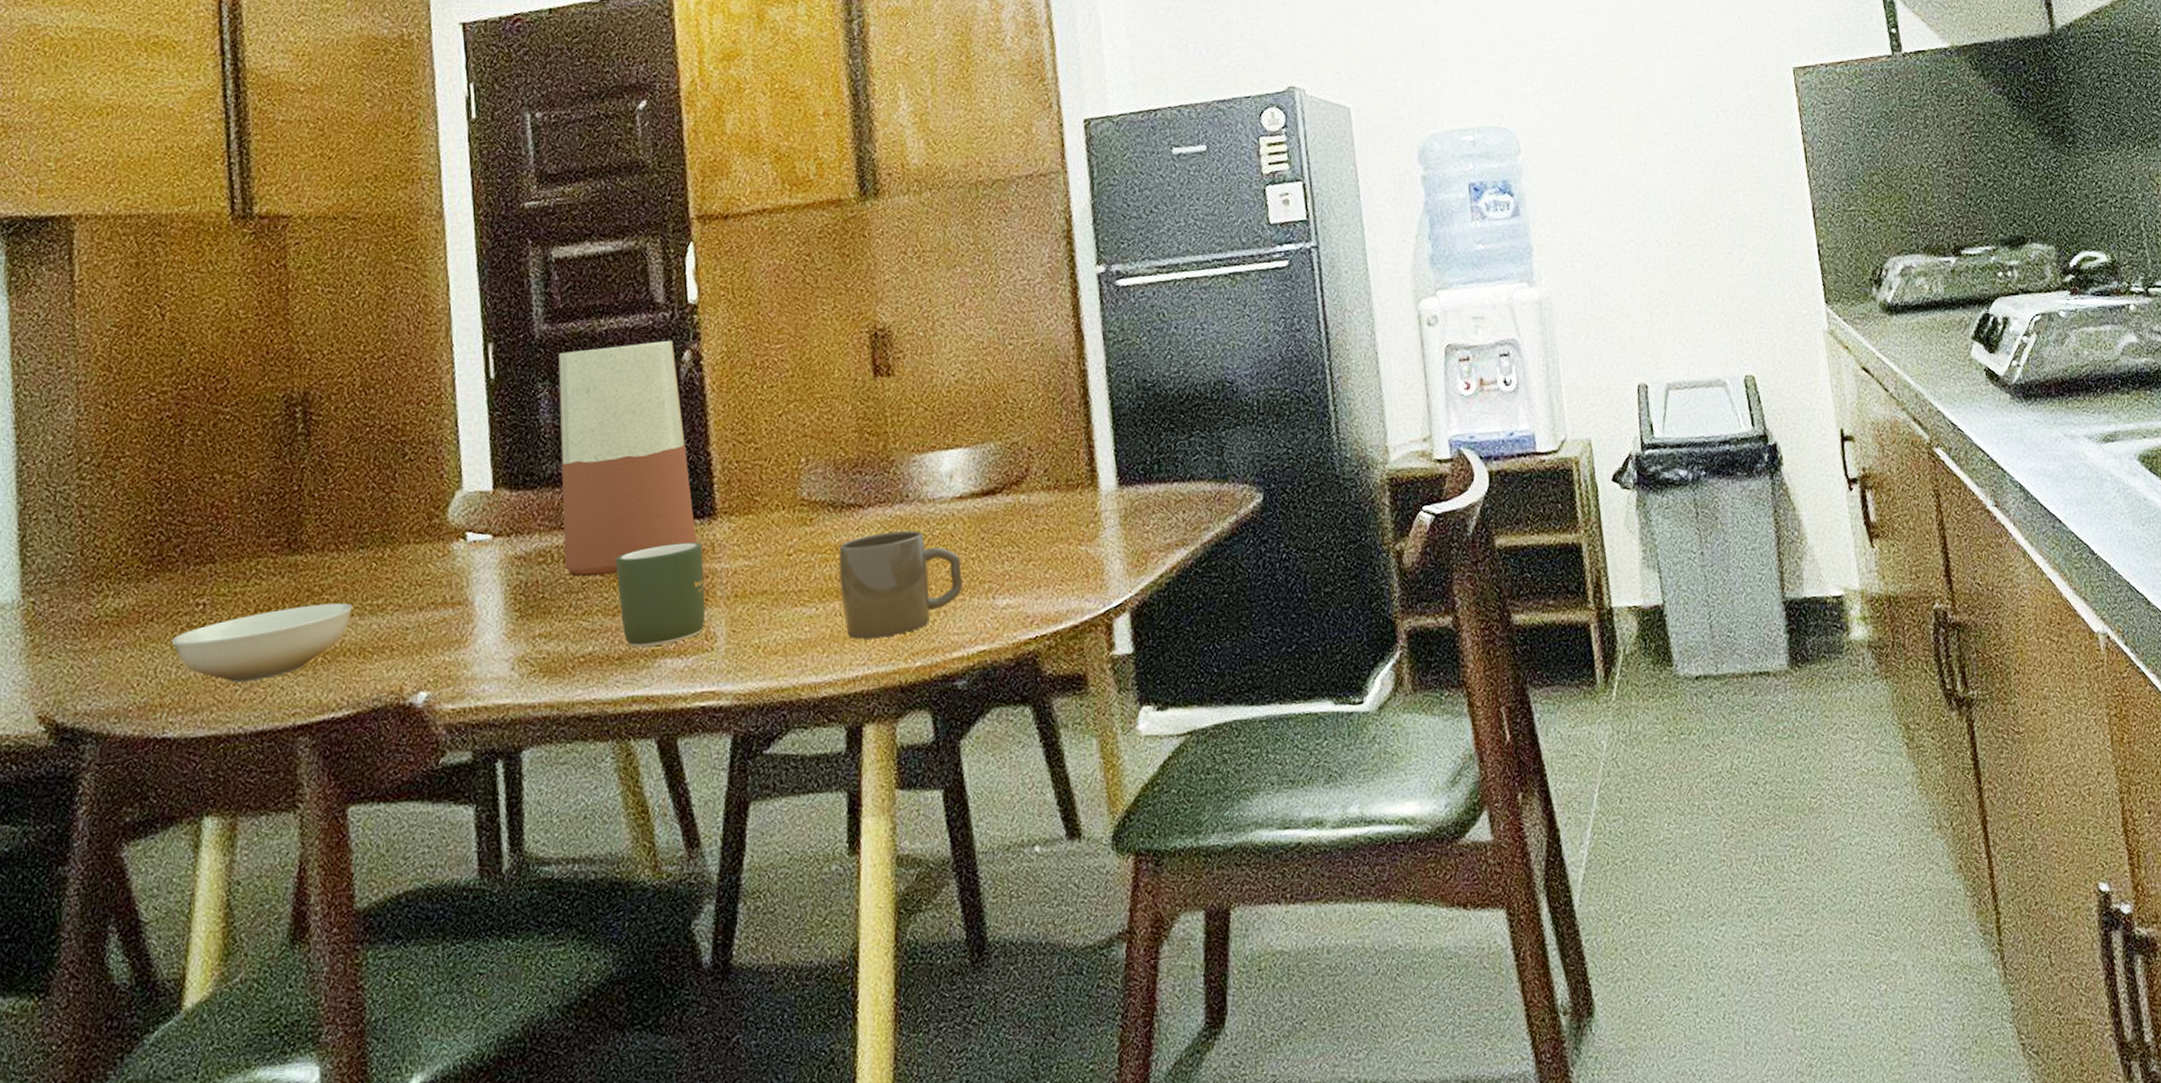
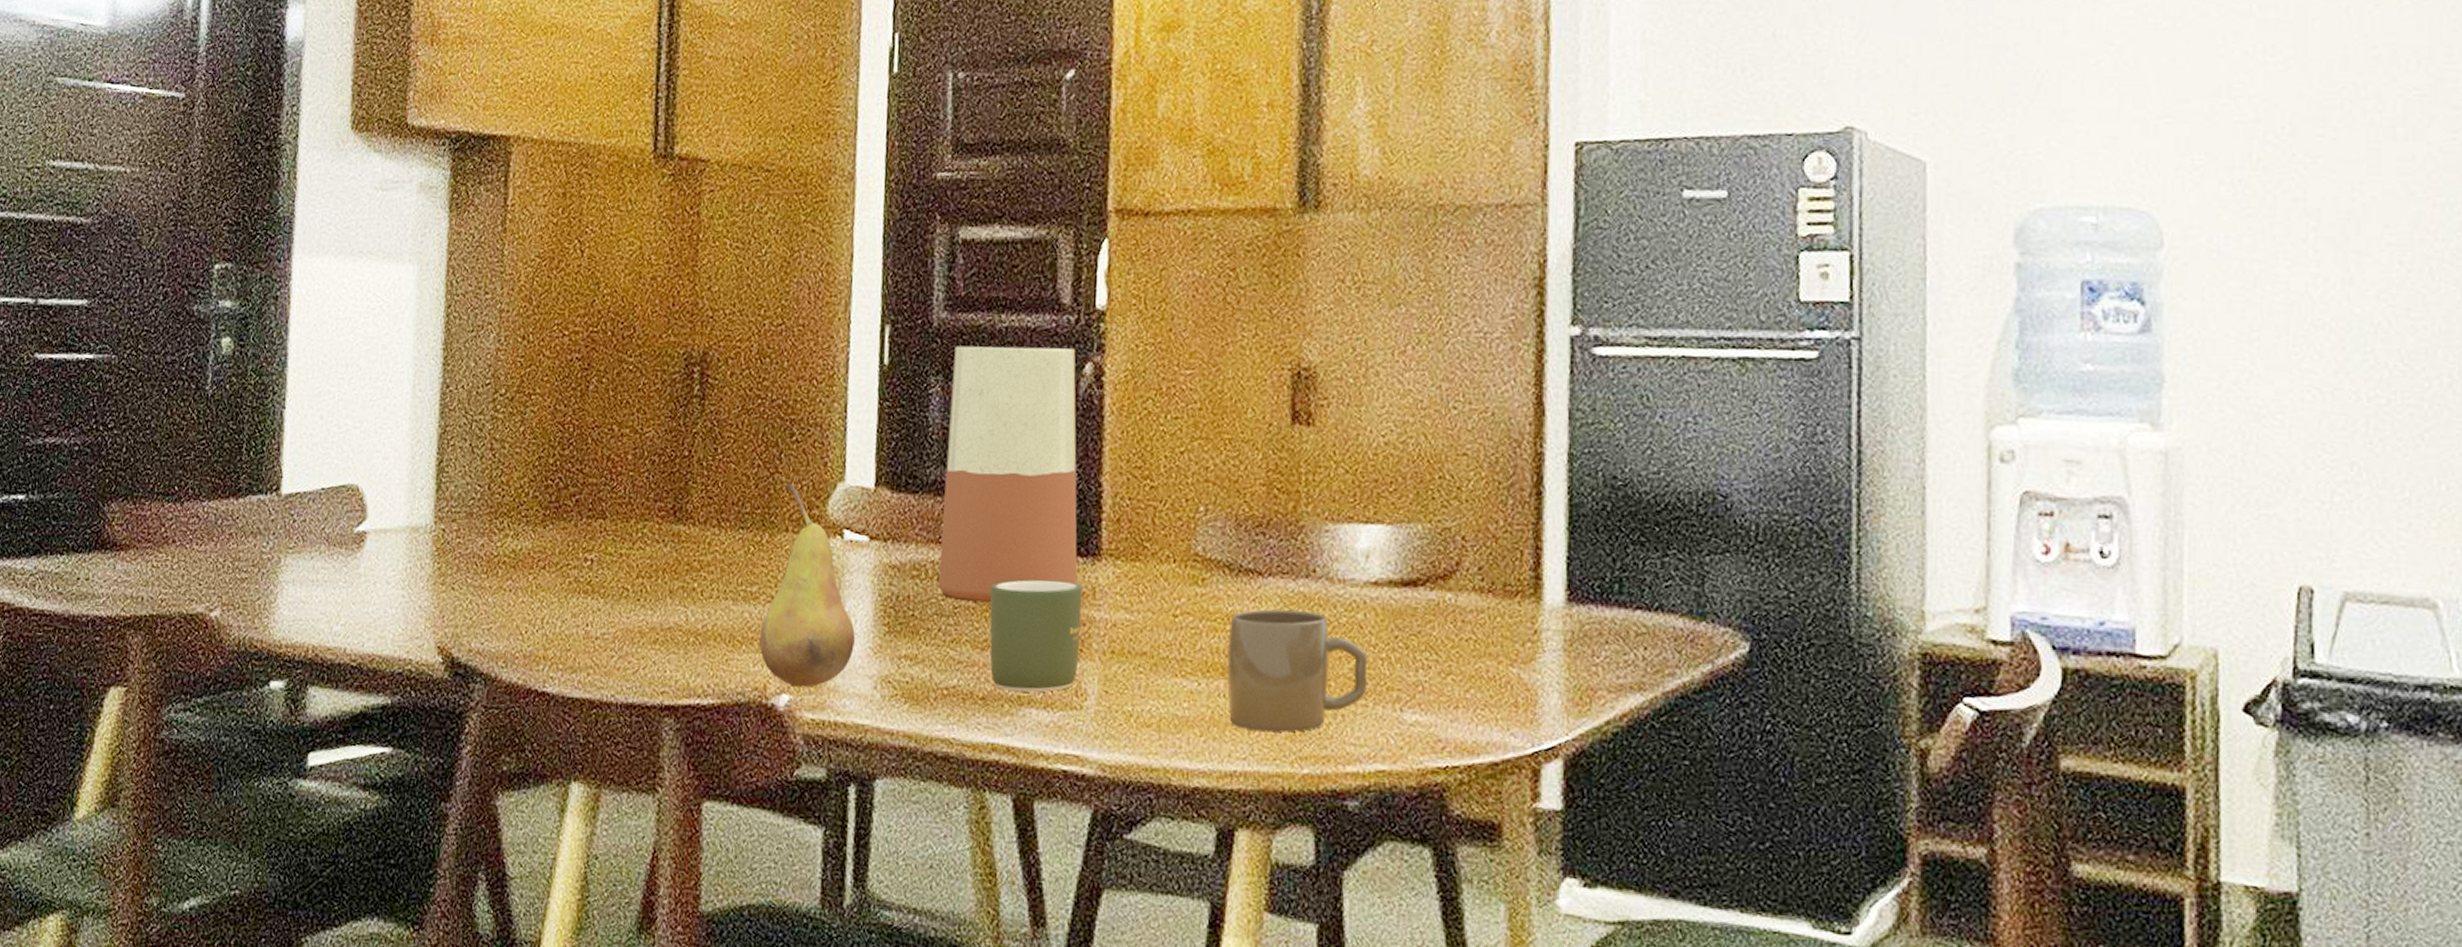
bowl: present [172,603,353,683] -> none [560,579,728,650]
fruit: none [390,499,488,683] -> present [759,483,855,688]

